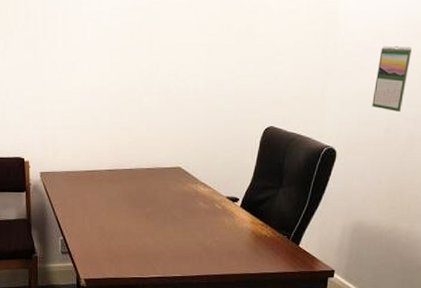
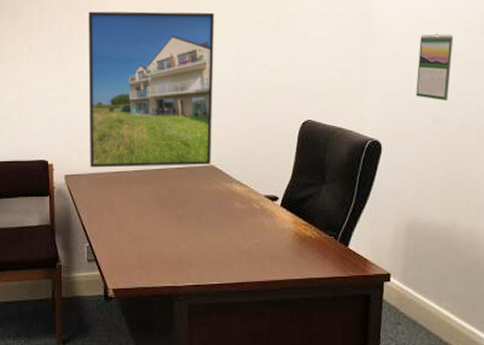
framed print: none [63,9,188,167] -> present [88,11,215,168]

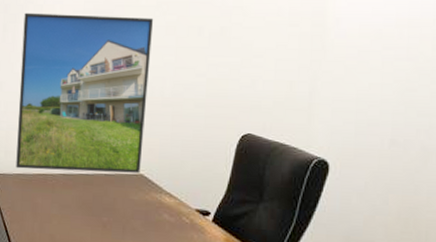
calendar: present [416,33,454,100] -> none [372,48,420,121]

